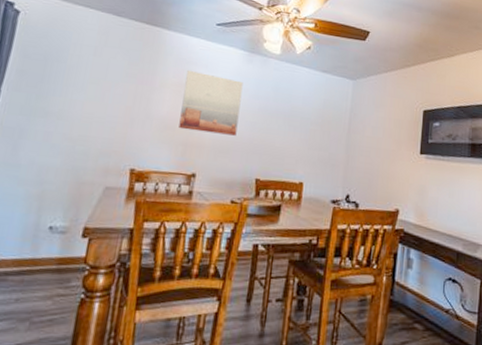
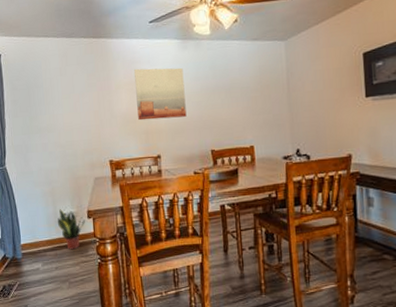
potted plant: none [36,220,79,277] -> present [58,209,85,250]

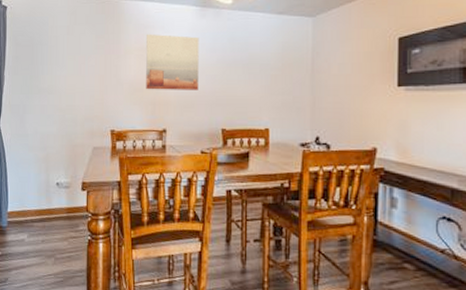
potted plant: present [58,209,85,250] -> none [49,178,79,223]

